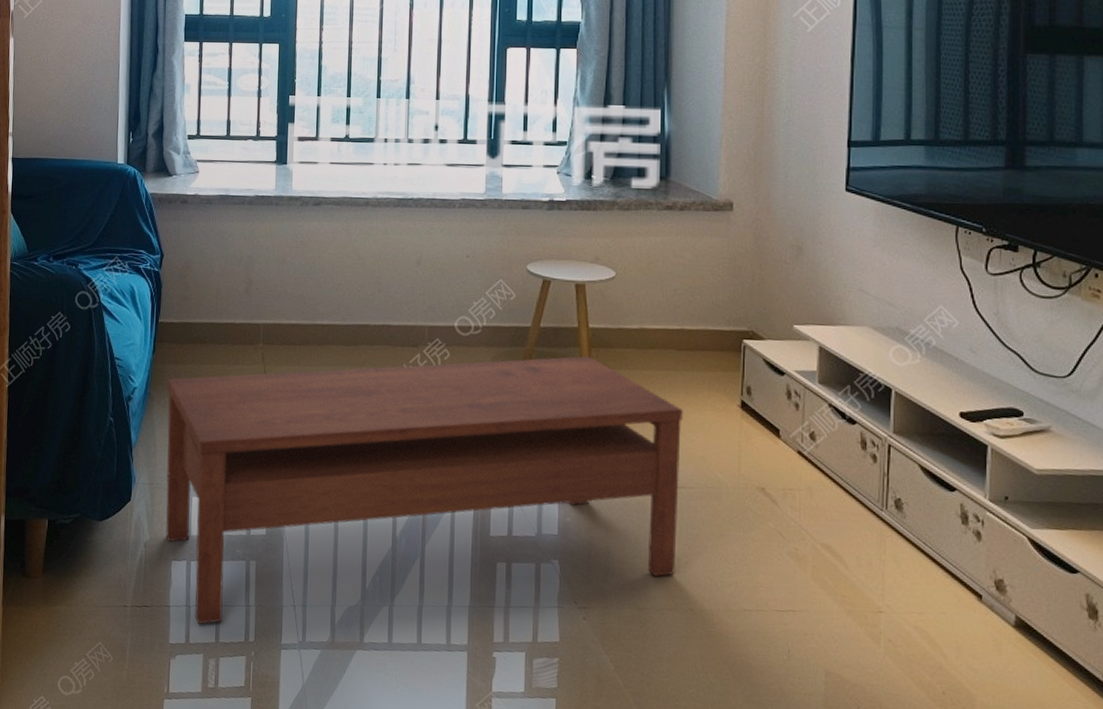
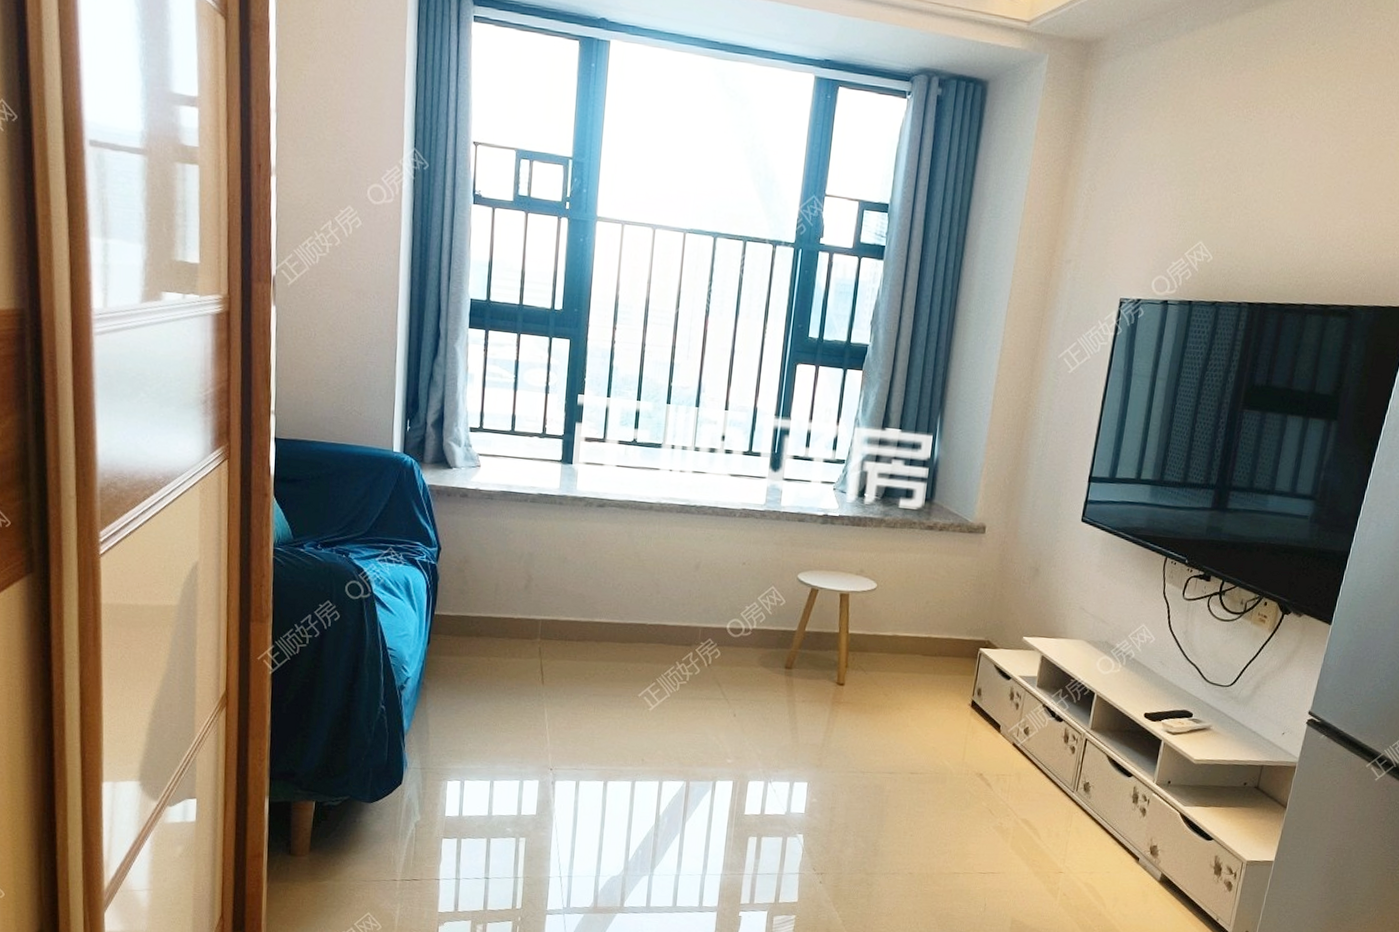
coffee table: present [166,356,683,625] -> none [437,658,923,895]

